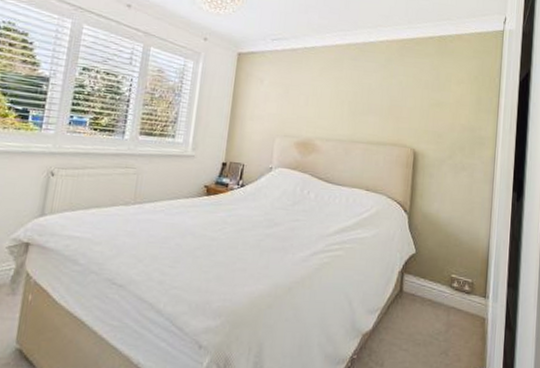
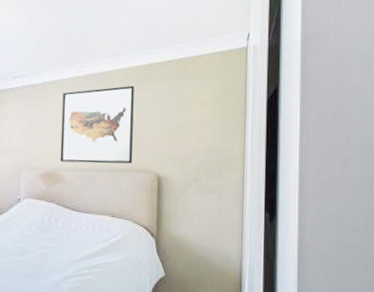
wall art: none [316,58,396,137] -> present [60,85,134,164]

